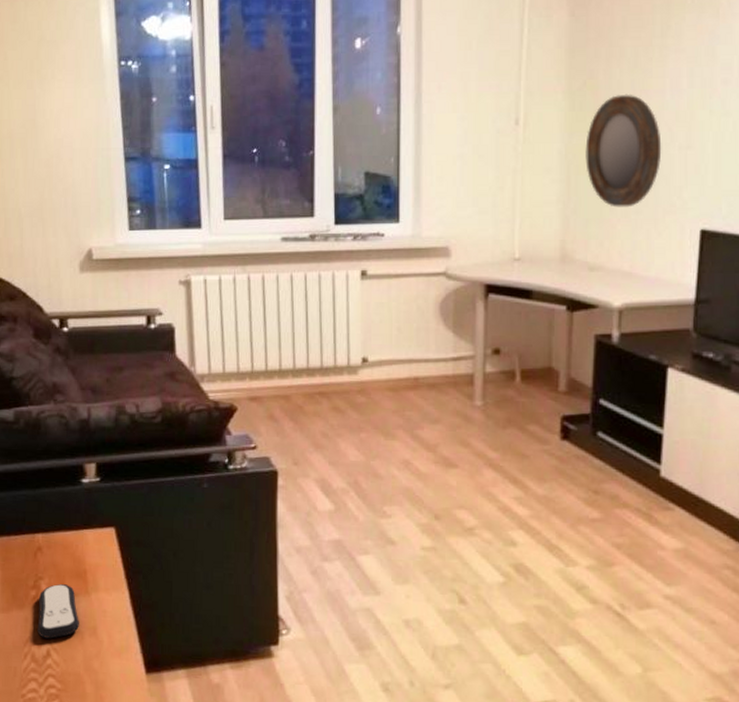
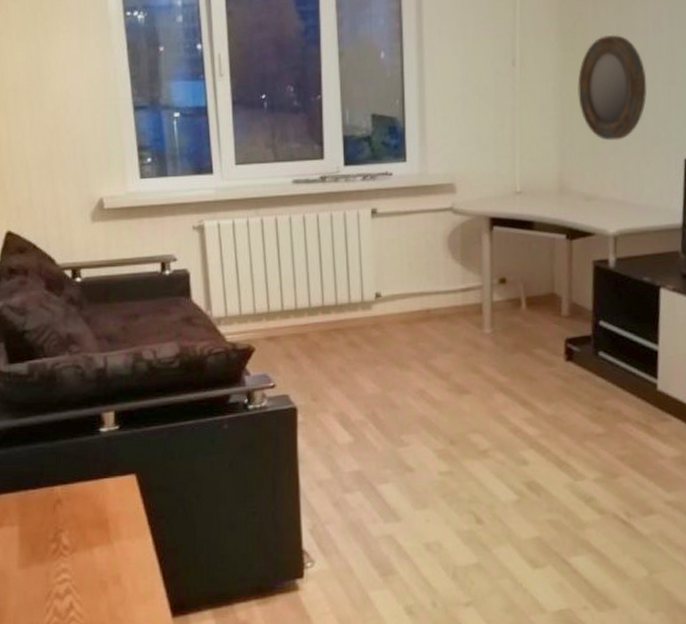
remote control: present [37,584,79,639] -> none [59,535,102,591]

